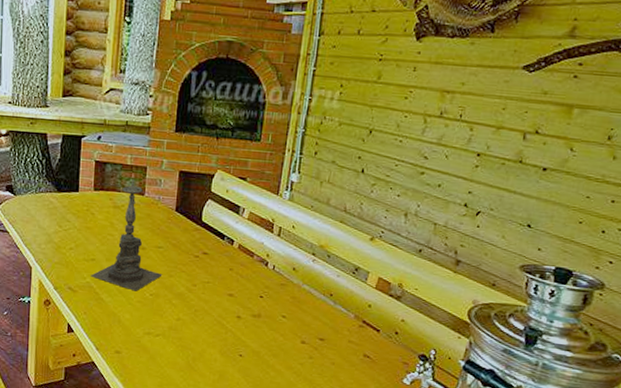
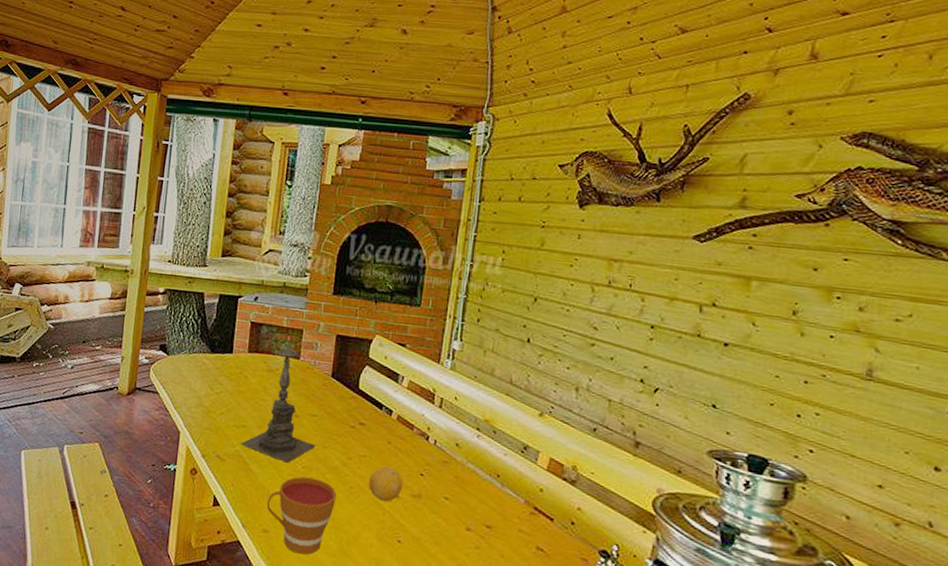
cup: none [118,303,184,371] -> present [266,476,337,555]
fruit: none [212,290,244,322] -> present [369,466,403,502]

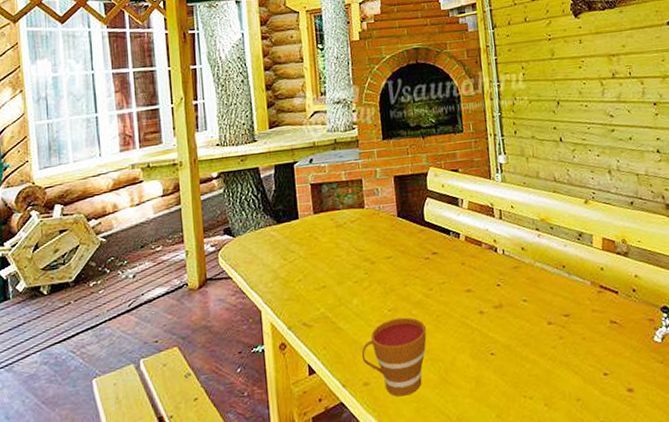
candle holder: present [240,342,316,463] -> none [324,194,397,311]
fruit: present [369,466,403,502] -> none [453,286,485,321]

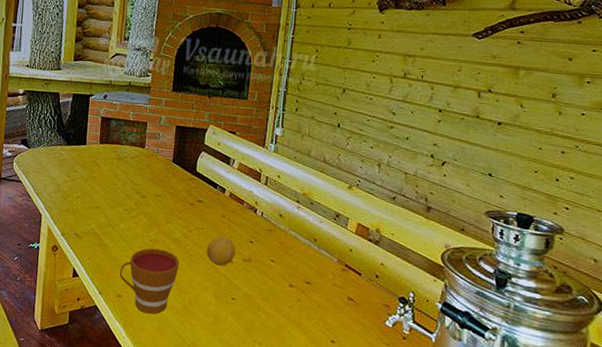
fruit: none [453,286,485,321] -> present [207,236,236,266]

